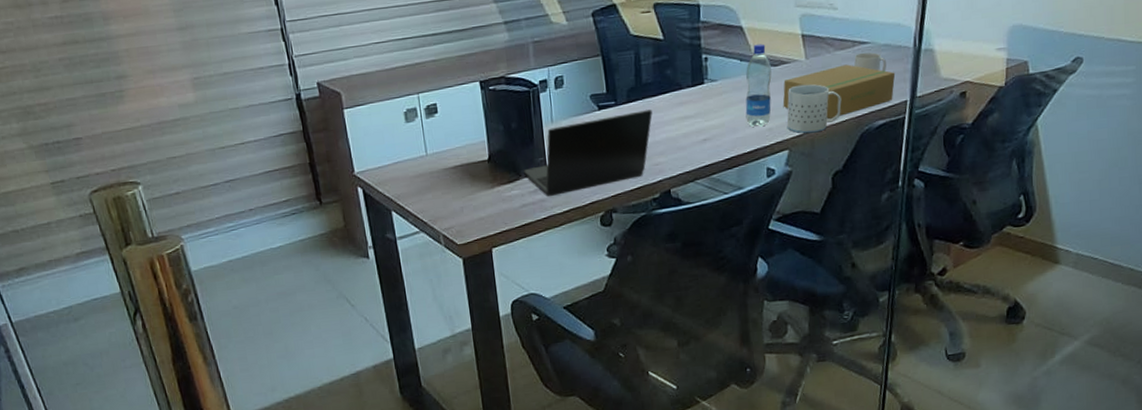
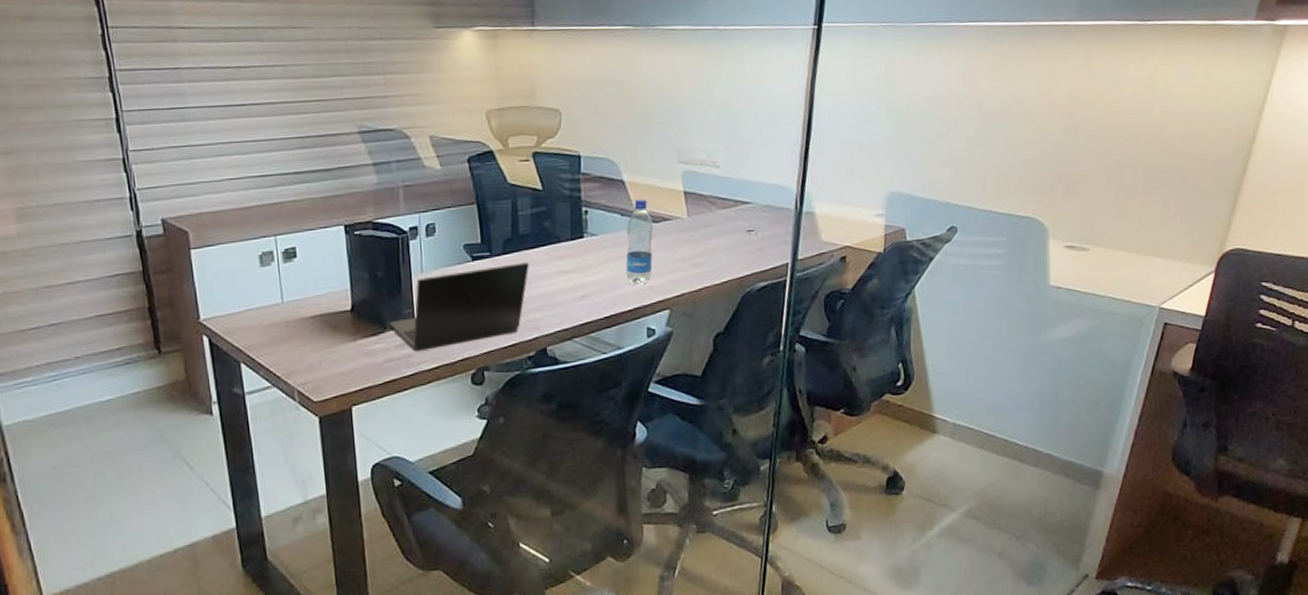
box: present [782,64,896,119] -> none [664,224,777,279]
mug: present [787,84,842,134] -> none [668,242,724,293]
mug: present [854,52,886,72] -> none [736,212,768,233]

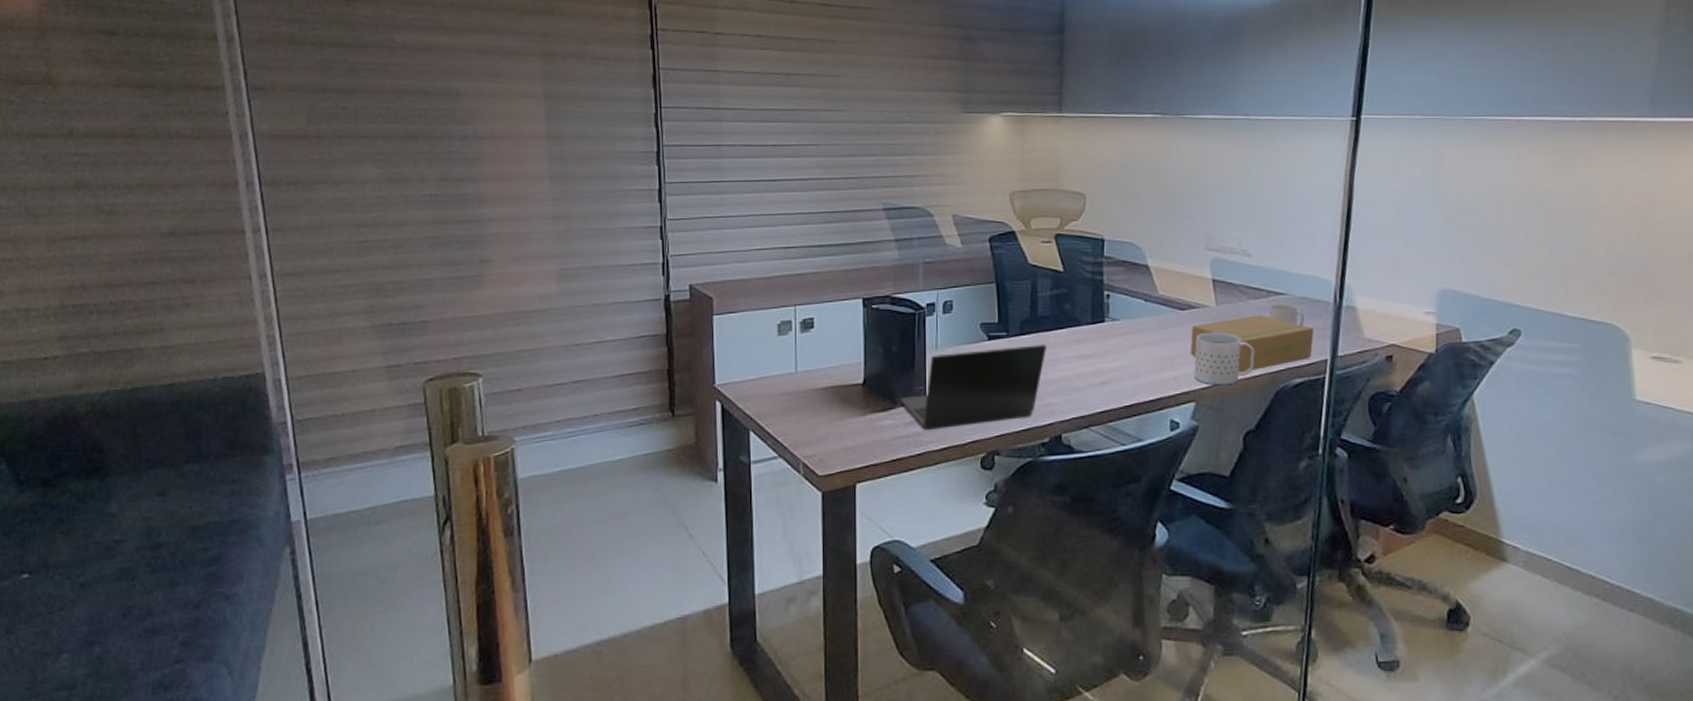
bottle: present [625,199,653,285] -> none [1148,285,1179,374]
box: none [664,224,777,279] -> present [1190,315,1314,372]
mug: none [668,242,724,293] -> present [1194,332,1255,386]
mug: none [736,212,768,233] -> present [1269,303,1304,326]

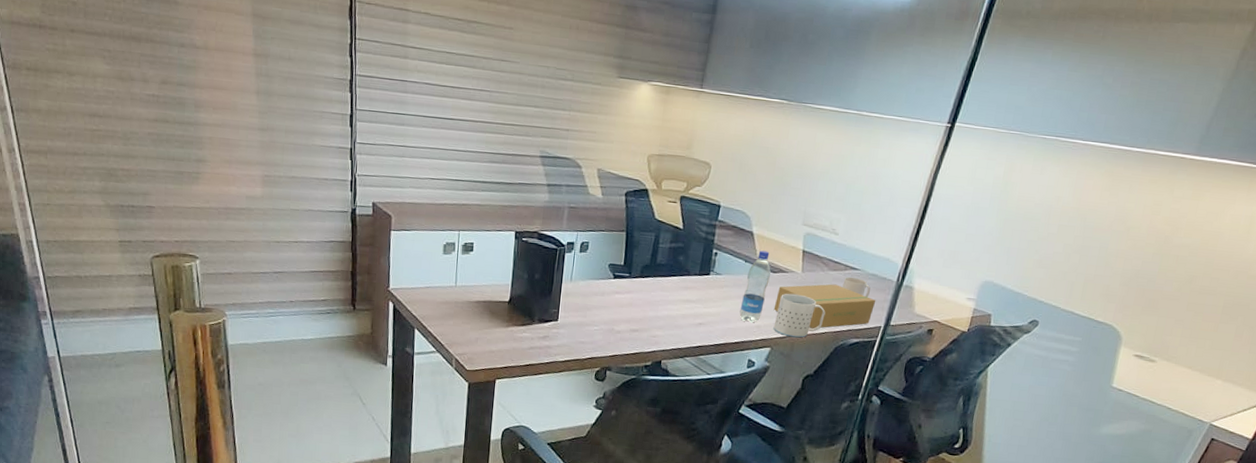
laptop: present [900,345,1047,430] -> none [537,285,660,345]
bottle: none [1148,285,1179,374] -> present [739,250,771,323]

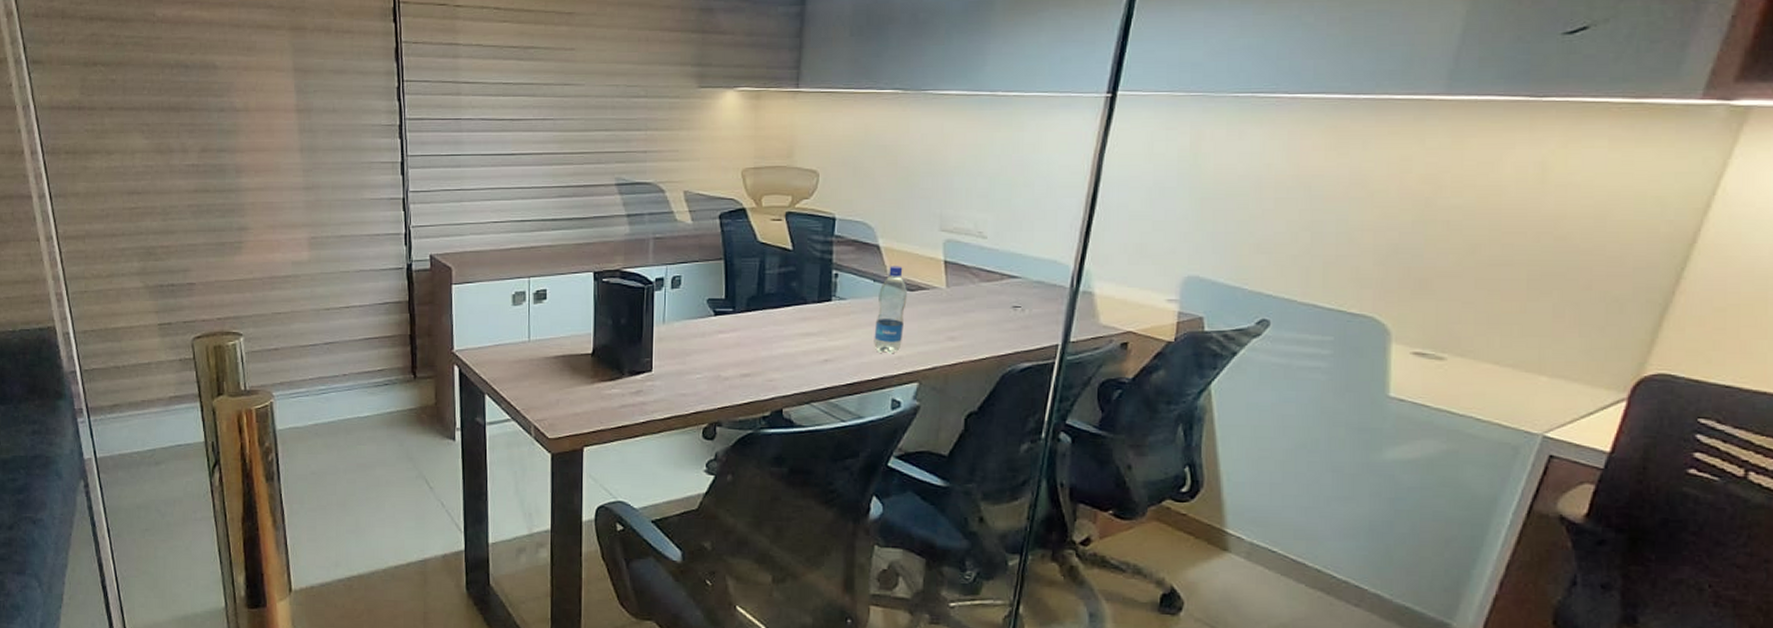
box: present [773,284,876,328] -> none [916,298,1047,354]
mug: present [773,293,826,338] -> none [919,314,983,367]
mug: present [842,277,871,298] -> none [1001,287,1037,311]

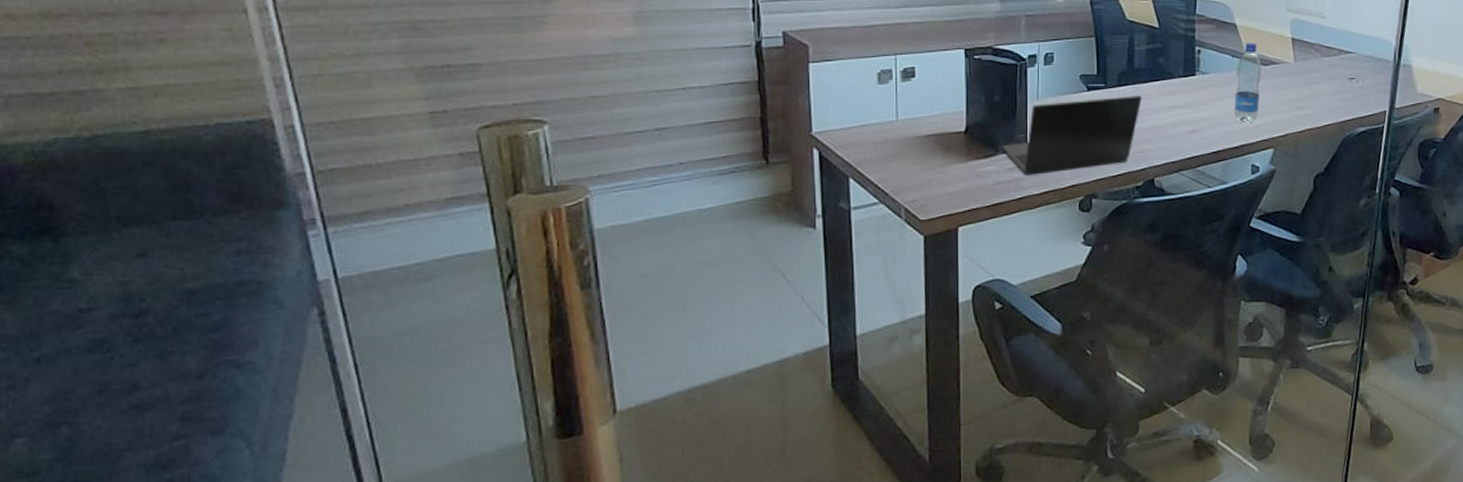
laptop: none [627,321,772,400] -> present [1002,96,1142,175]

